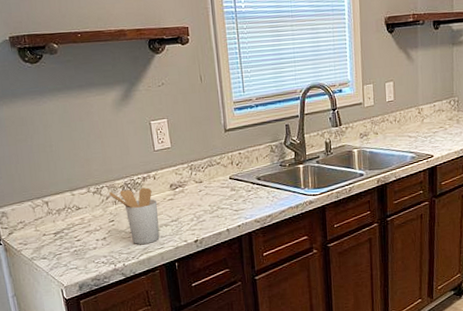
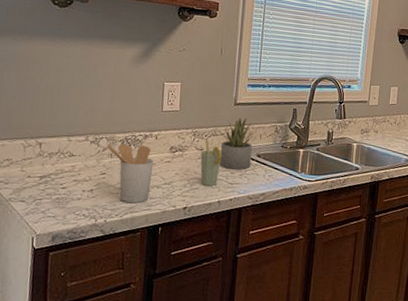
cup: none [201,171,223,217] -> present [200,139,222,186]
succulent plant: none [218,142,252,197] -> present [220,118,253,170]

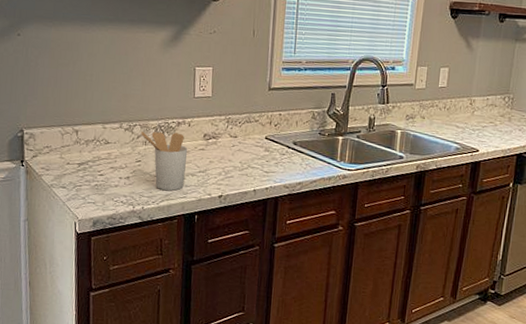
cup: present [200,139,222,186] -> none [234,126,257,175]
succulent plant: present [220,118,253,170] -> none [254,103,288,158]

